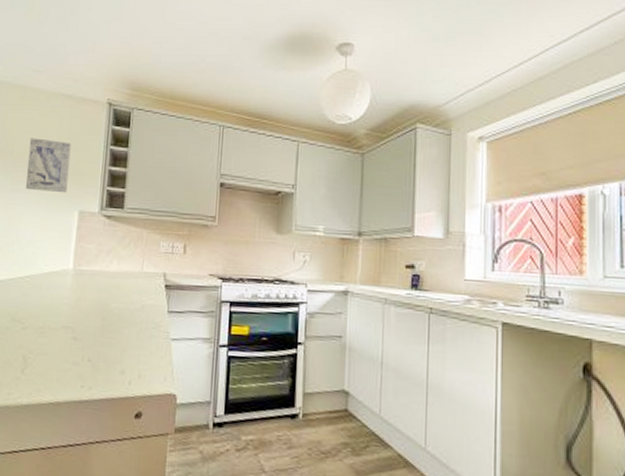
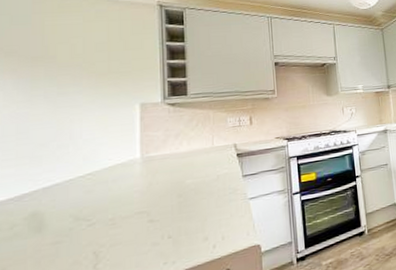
wall art: present [26,138,72,193] -> none [75,42,125,92]

